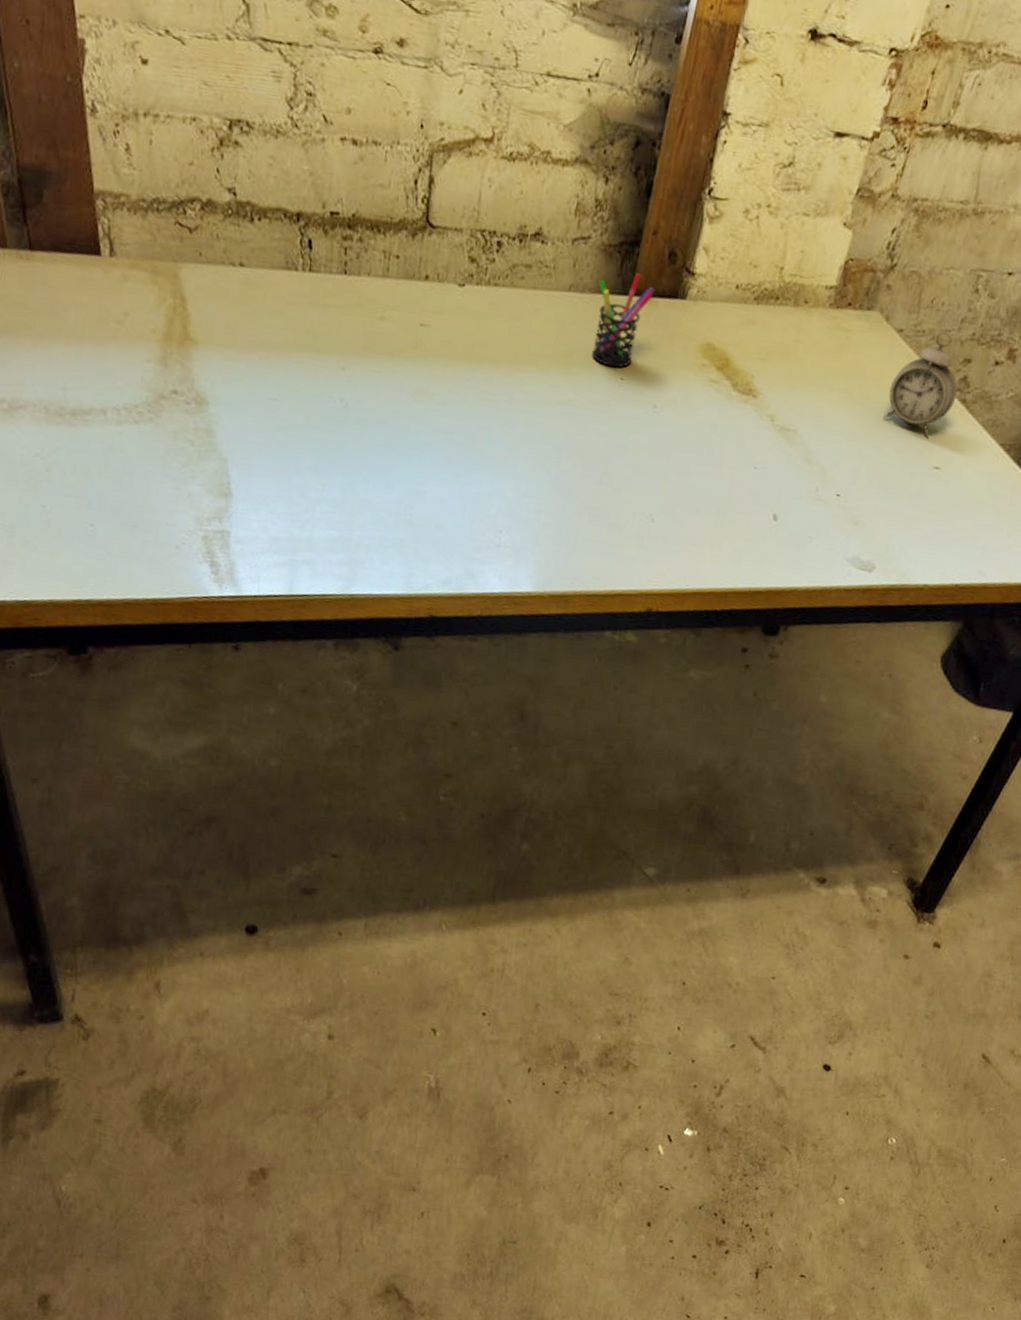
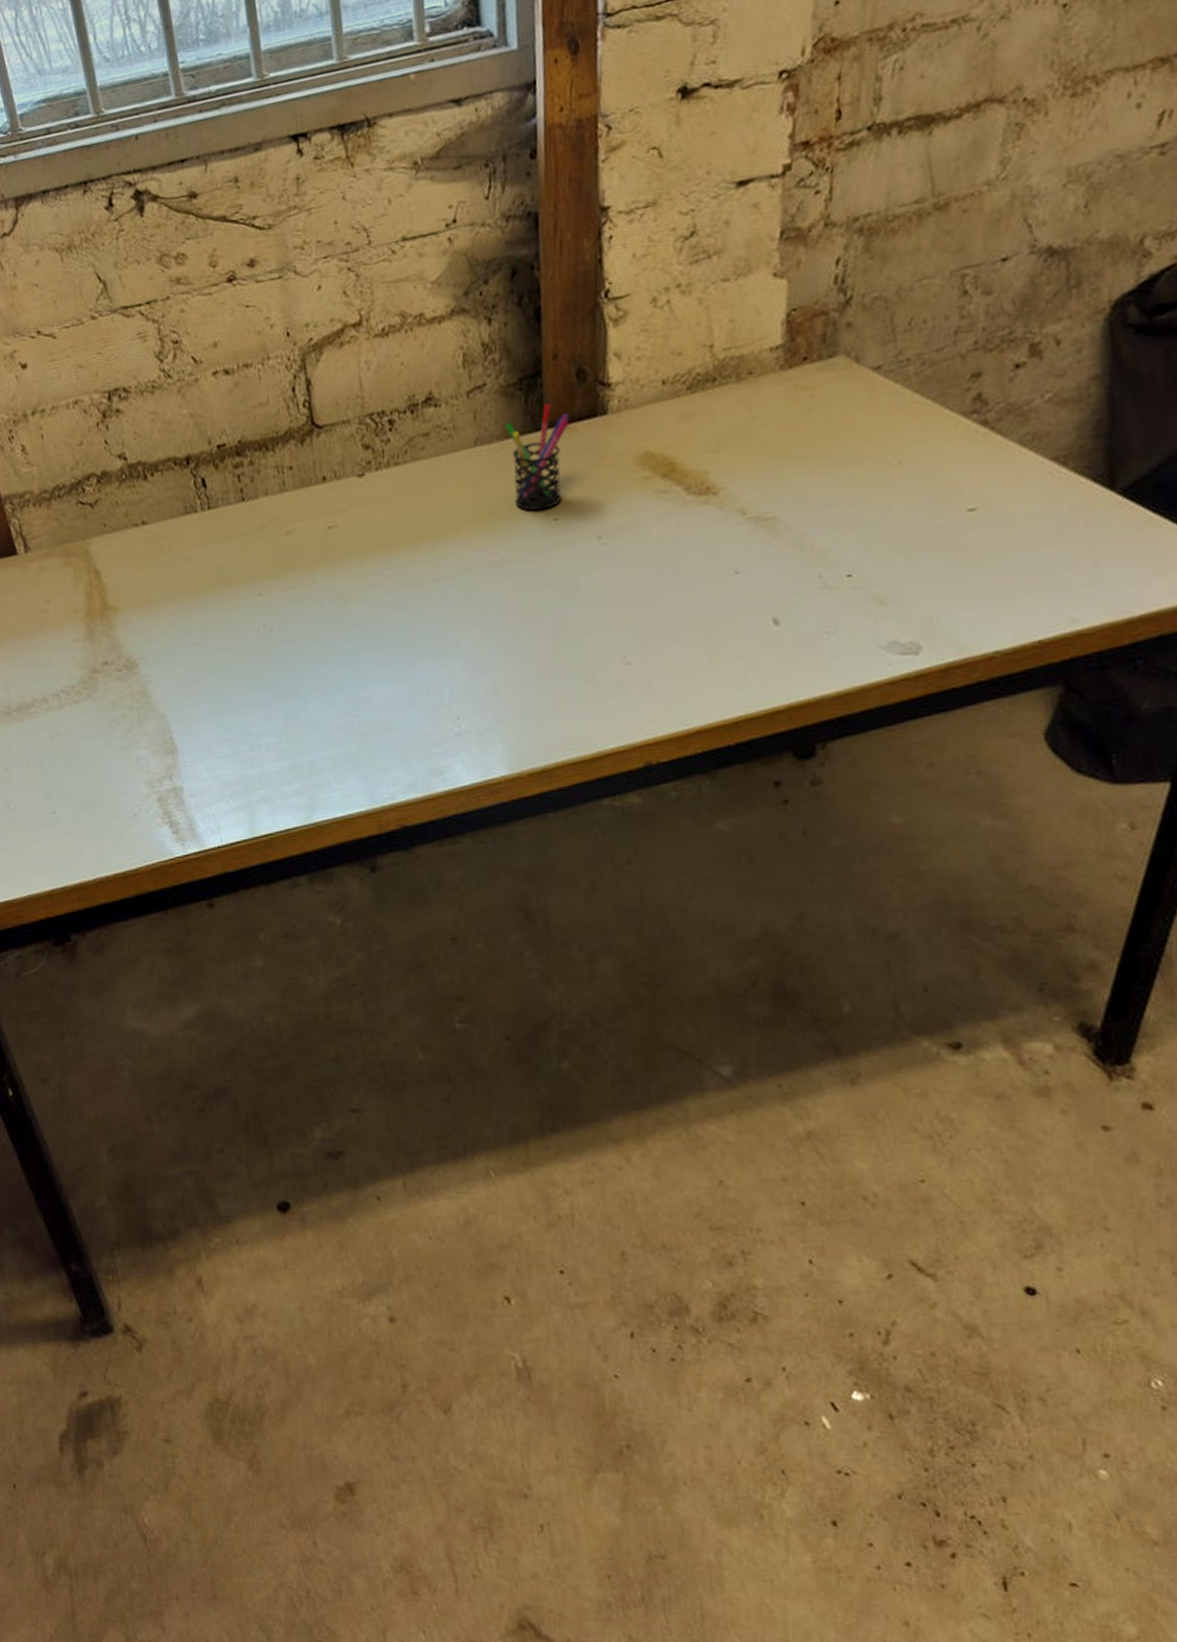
alarm clock: present [883,331,958,437] -> none [882,350,974,478]

